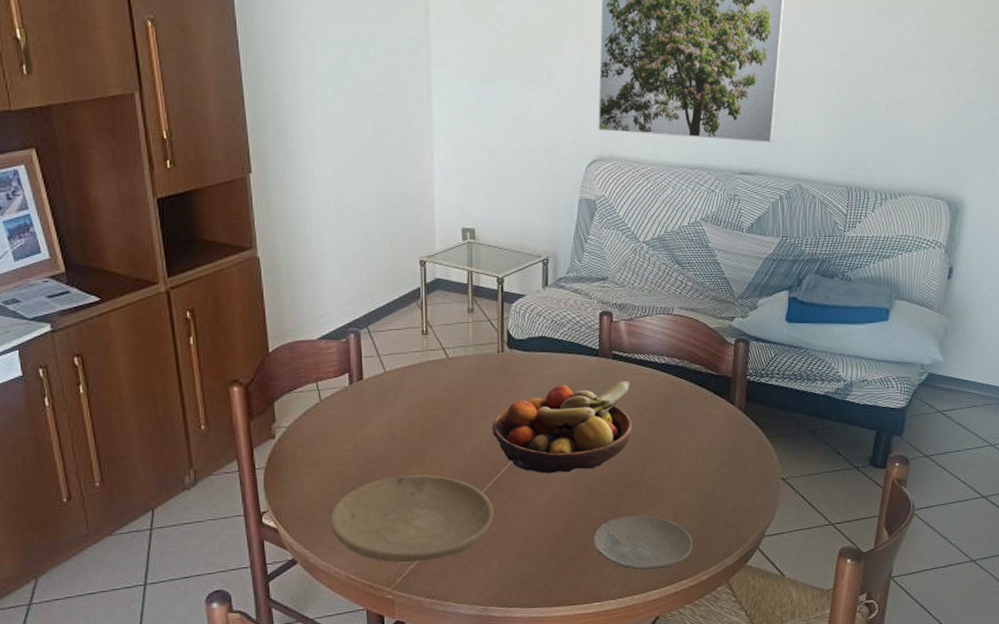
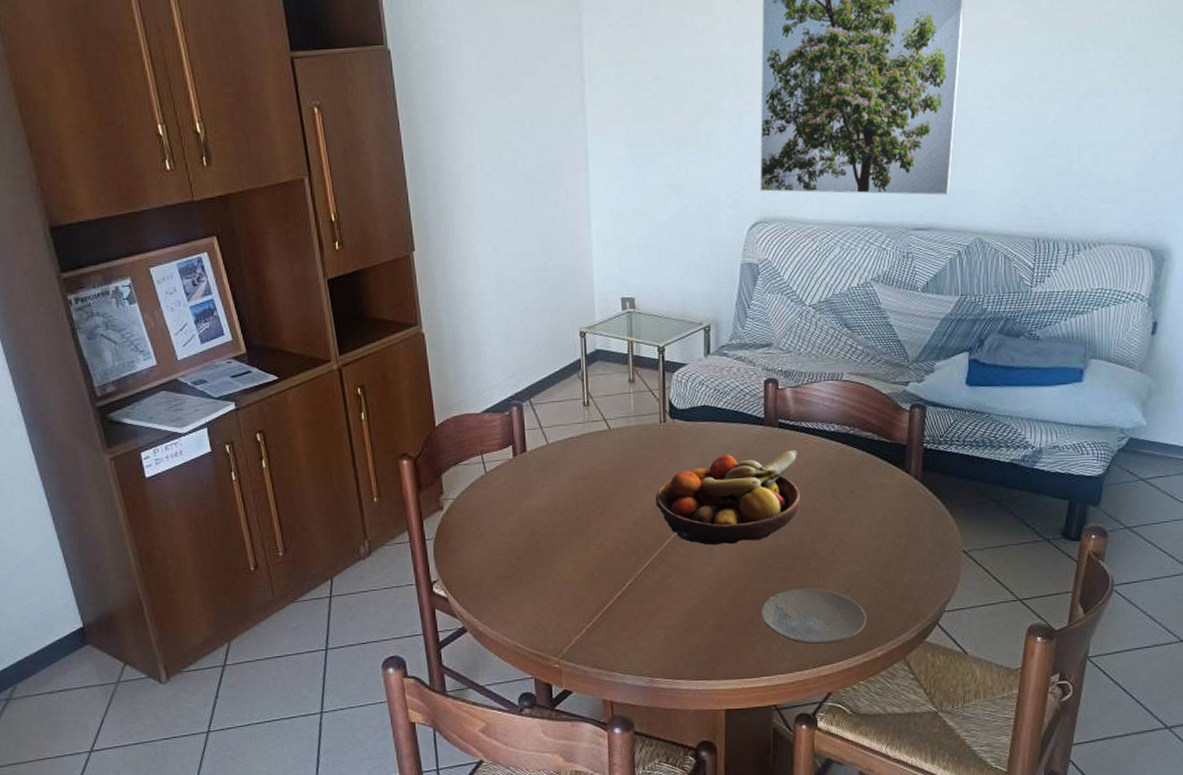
plate: present [329,474,494,563] -> none [496,546,659,633]

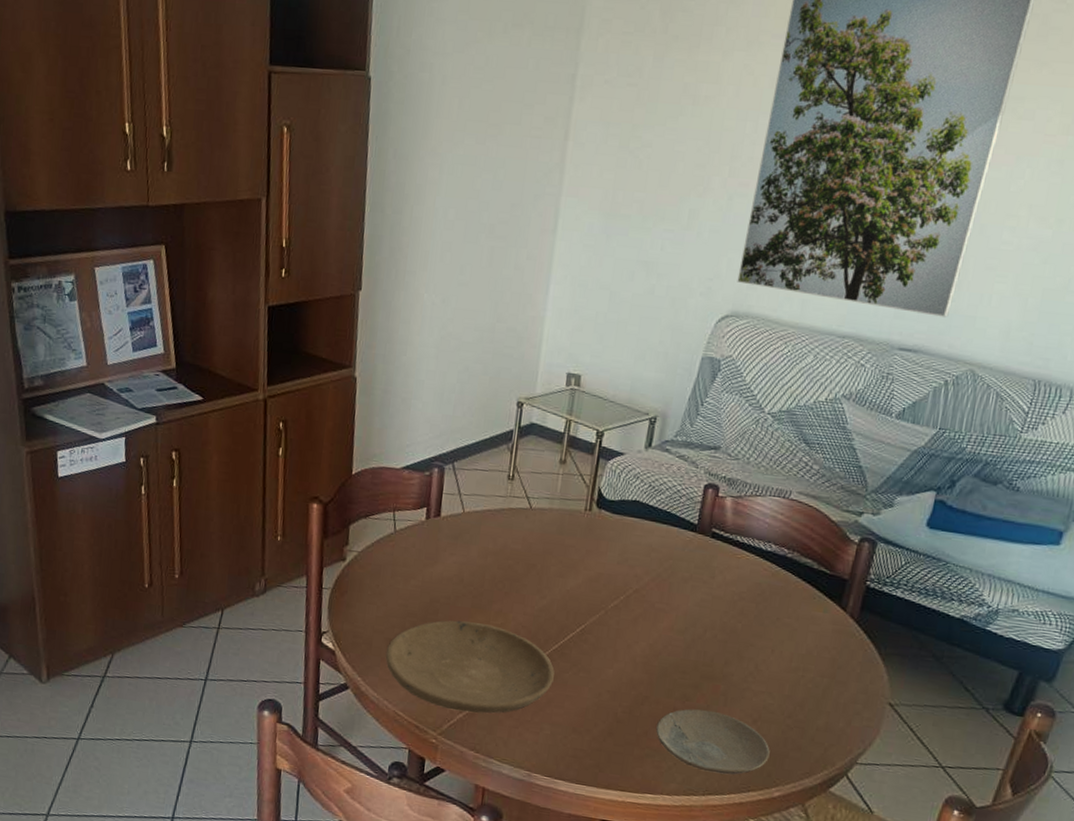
plate: none [496,546,659,633] -> present [385,620,555,714]
fruit bowl: present [656,449,801,546] -> none [566,556,728,652]

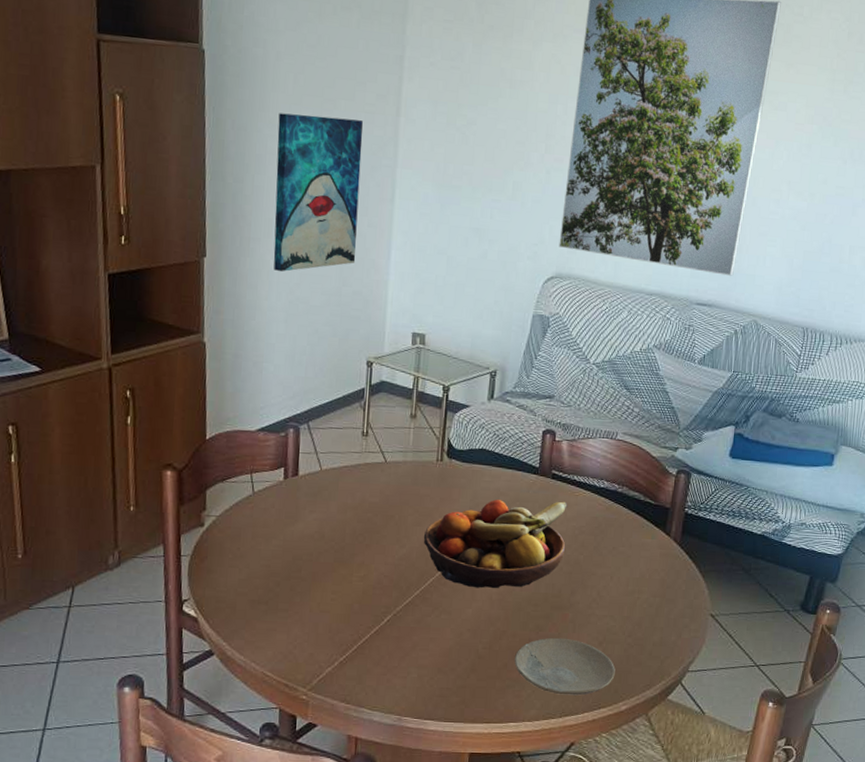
plate: present [385,620,555,714] -> none [250,576,418,665]
wall art: none [427,140,528,307] -> present [273,113,363,272]
fruit bowl: none [566,556,728,652] -> present [424,500,568,589]

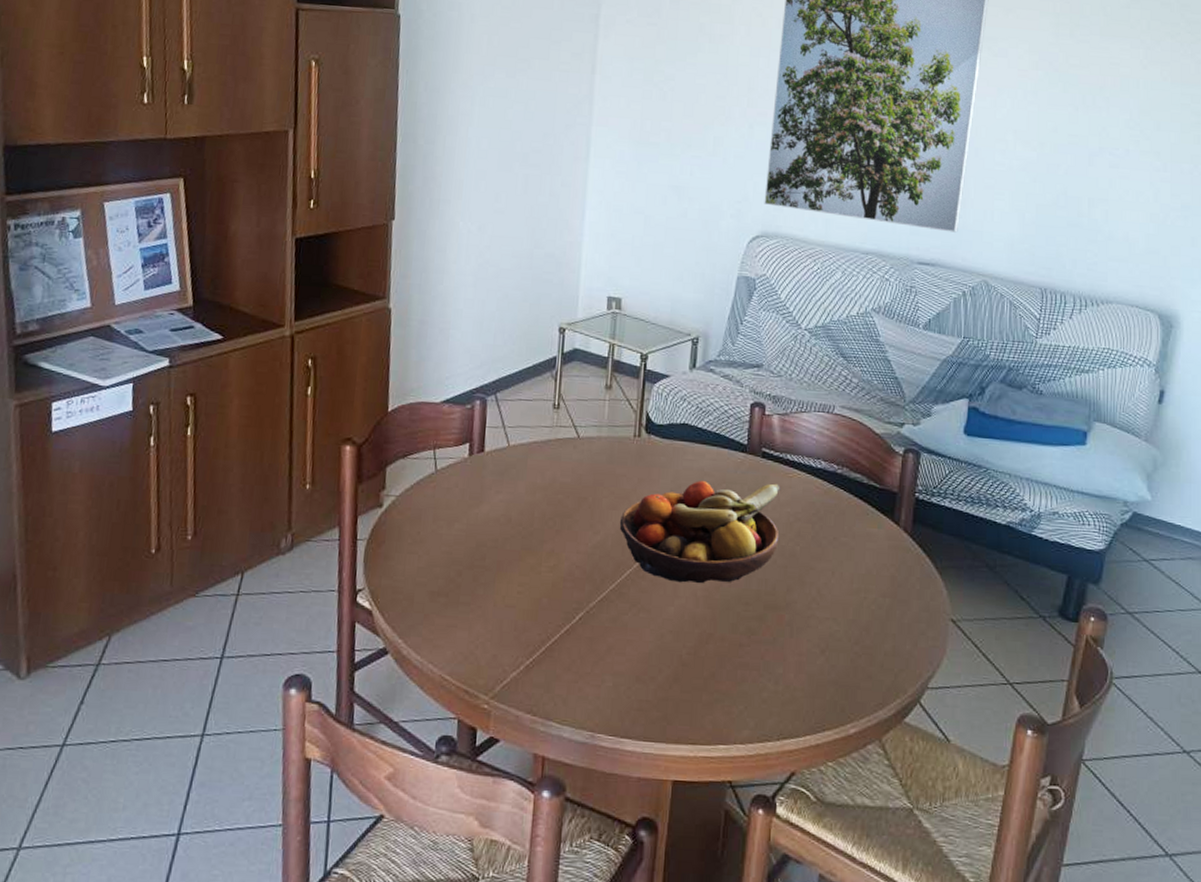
wall art: present [273,113,363,272] -> none [463,74,557,235]
plate: present [515,637,615,696] -> none [723,643,841,714]

